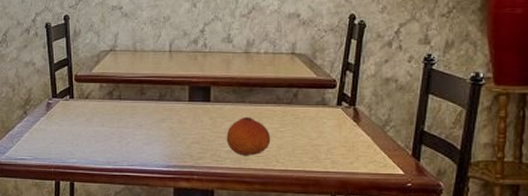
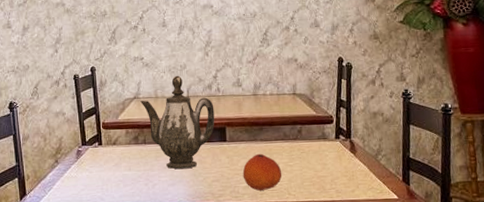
teapot: none [117,28,199,128] -> present [140,75,215,170]

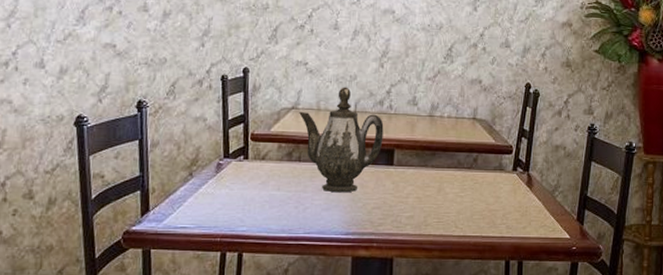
fruit: present [242,153,282,191] -> none [407,181,451,221]

